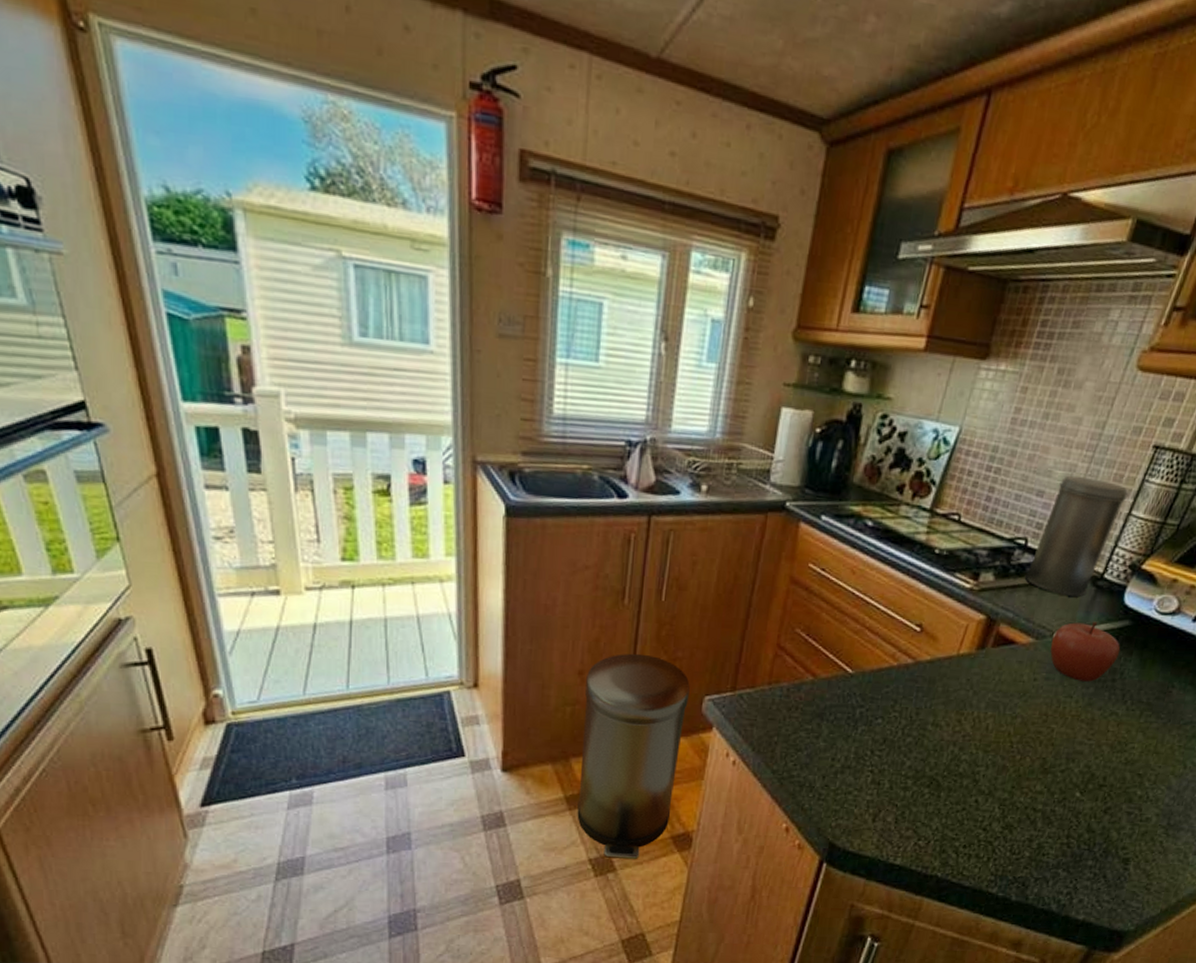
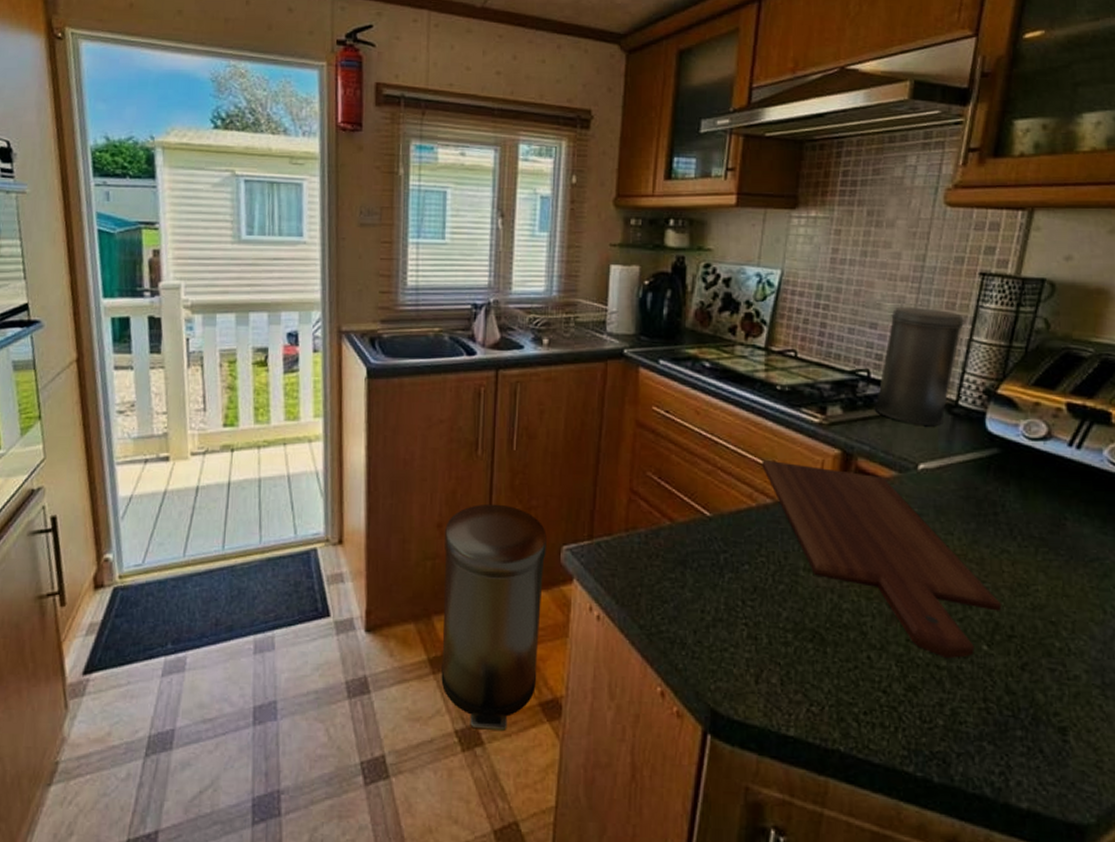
cutting board: none [908,622,1101,803] -> present [762,461,1002,659]
fruit: present [1050,621,1121,682] -> none [916,451,995,517]

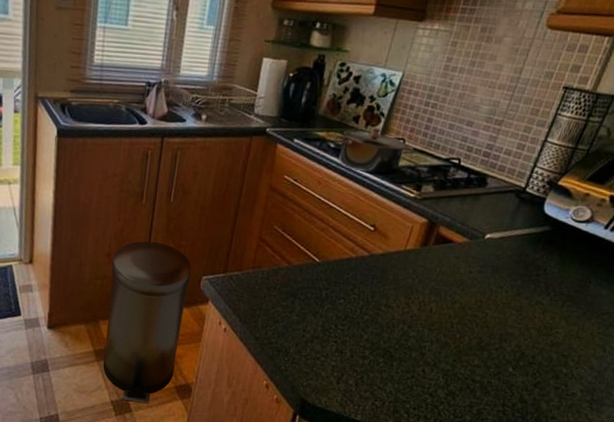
cooking pot: none [707,339,808,397] -> present [333,127,413,175]
cutting board: present [762,461,1002,659] -> none [364,223,530,376]
canister: present [874,306,964,427] -> none [459,110,543,207]

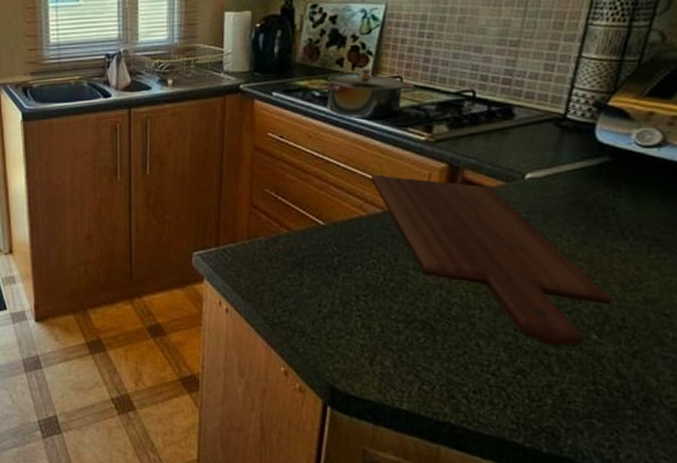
pedal bin: present [103,241,191,404] -> none [93,219,180,400]
cutting board: none [364,223,530,376] -> present [371,176,613,347]

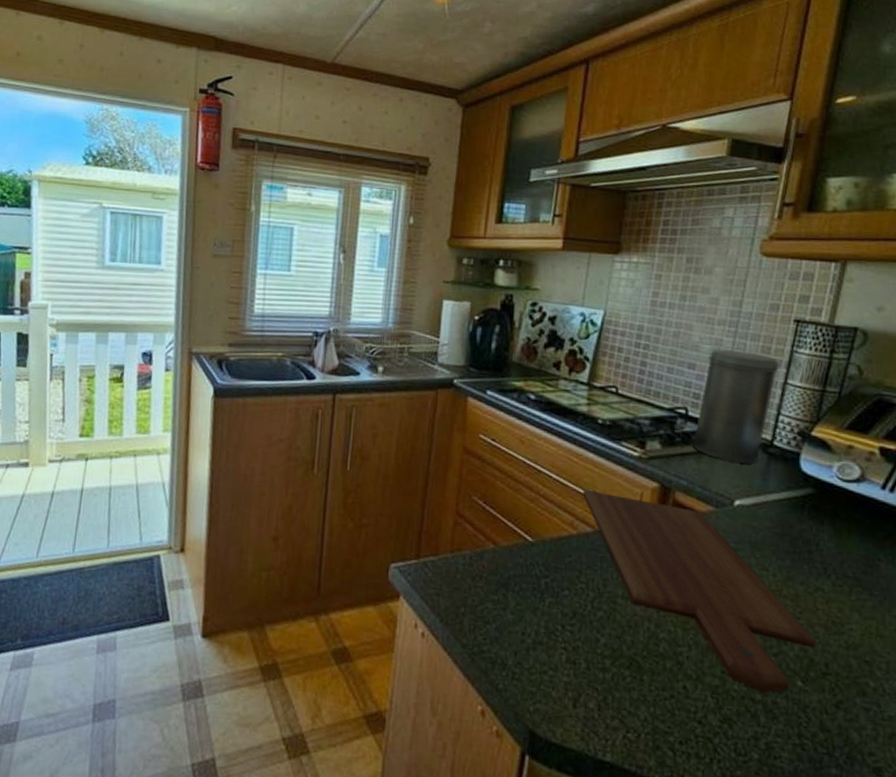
cooking pot: present [316,68,414,120] -> none [532,374,629,431]
canister: none [480,29,573,140] -> present [691,349,779,465]

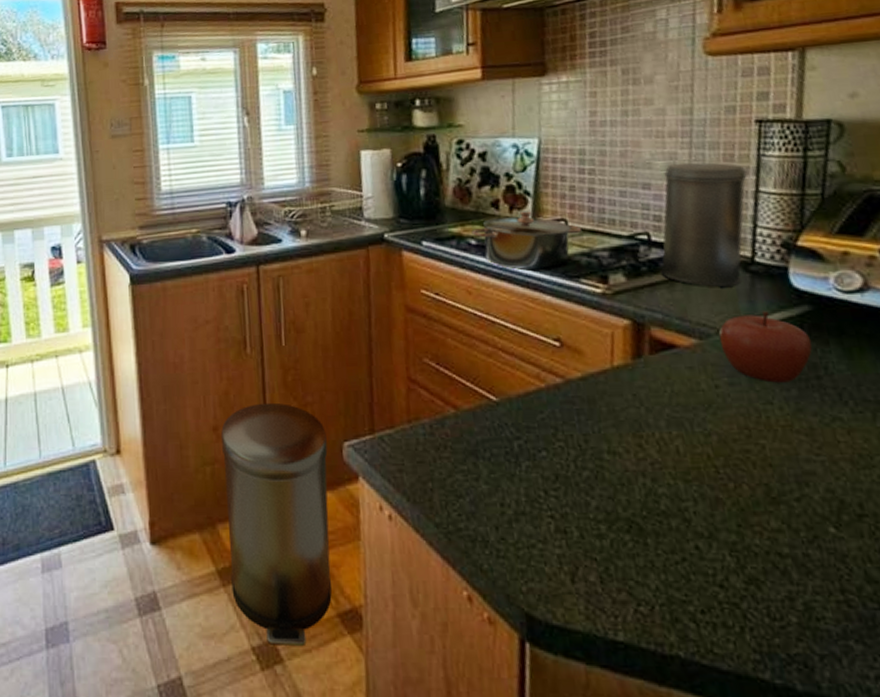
pedal bin: none [271,520,376,742] -> present [220,402,332,647]
cooking pot: none [532,374,629,431] -> present [471,211,581,271]
cutting board: present [583,490,817,693] -> none [545,337,845,545]
fruit: none [732,489,810,554] -> present [719,311,813,383]

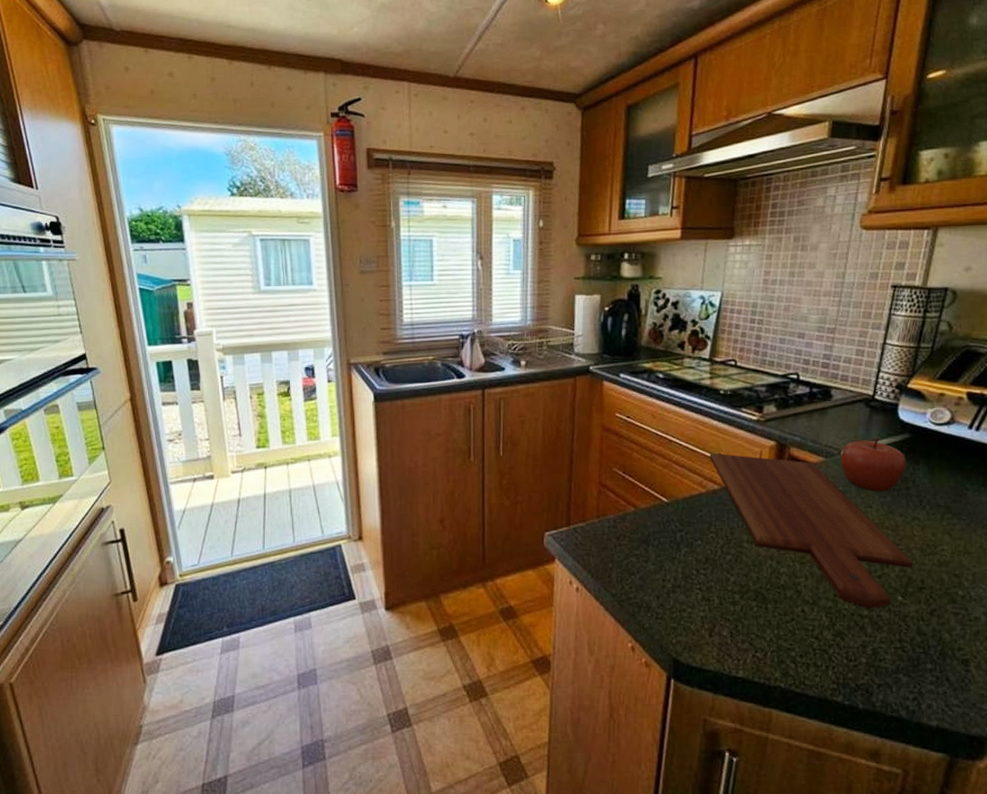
pedal bin: present [220,402,332,647] -> none [446,500,532,685]
cooking pot: present [471,211,581,271] -> none [660,352,747,400]
cutting board: none [545,337,845,545] -> present [709,453,914,609]
canister: present [660,162,747,288] -> none [803,317,879,419]

